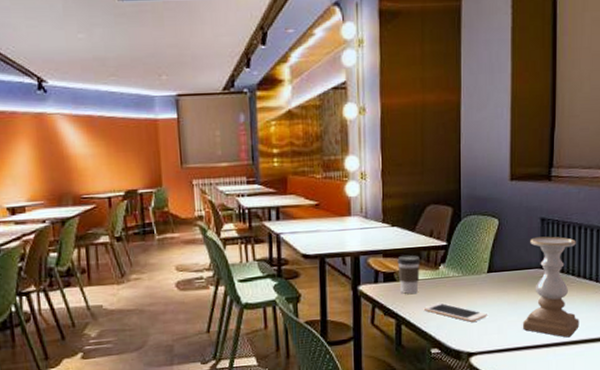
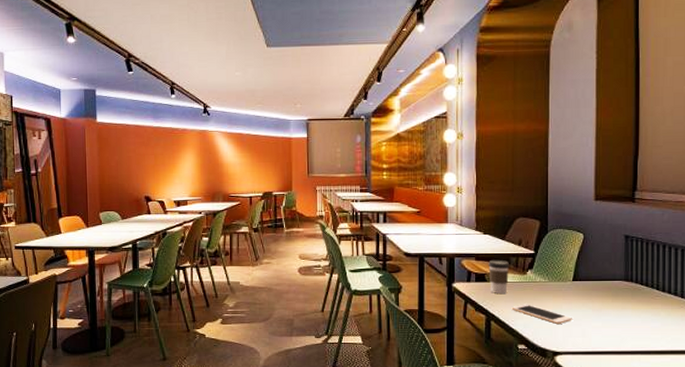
candle holder: present [522,236,579,338] -> none [606,252,665,347]

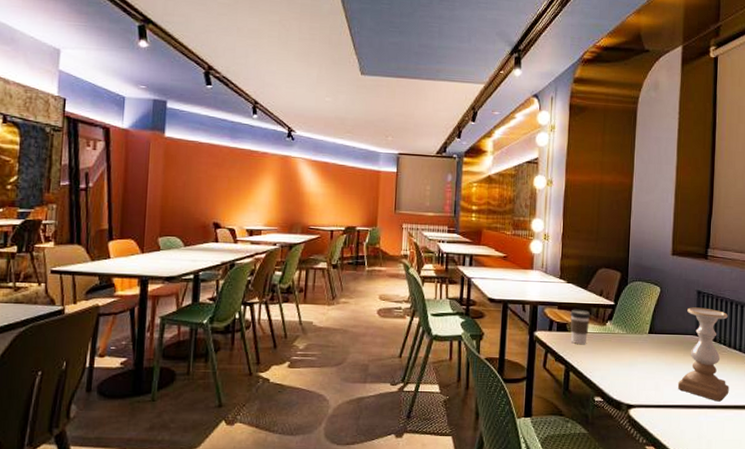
cell phone: present [511,304,572,324] -> none [590,355,647,376]
candle holder: none [606,252,665,347] -> present [677,307,729,402]

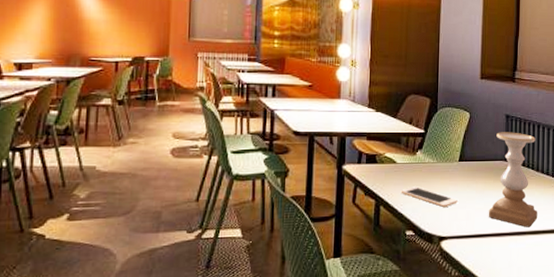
coffee cup: present [570,309,591,345] -> none [379,139,401,177]
cell phone: none [590,355,647,376] -> present [401,186,458,207]

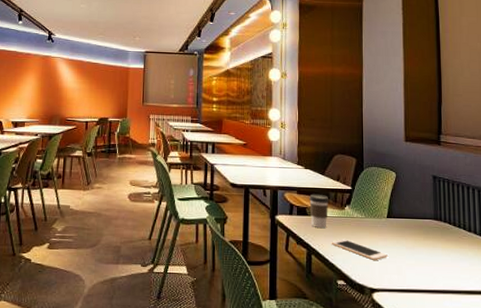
coffee cup: none [379,139,401,177] -> present [309,193,329,229]
candle holder: present [488,132,538,228] -> none [419,192,473,287]

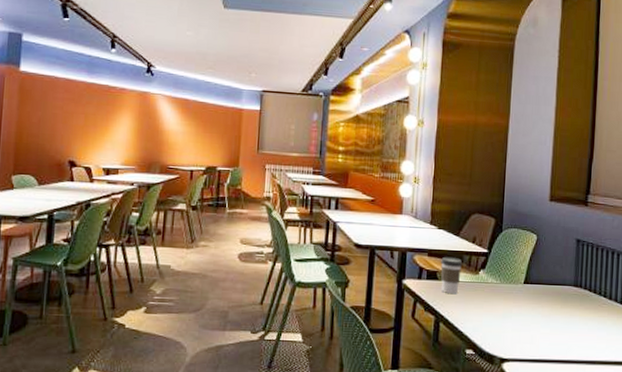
cell phone: present [331,239,388,260] -> none [461,306,521,329]

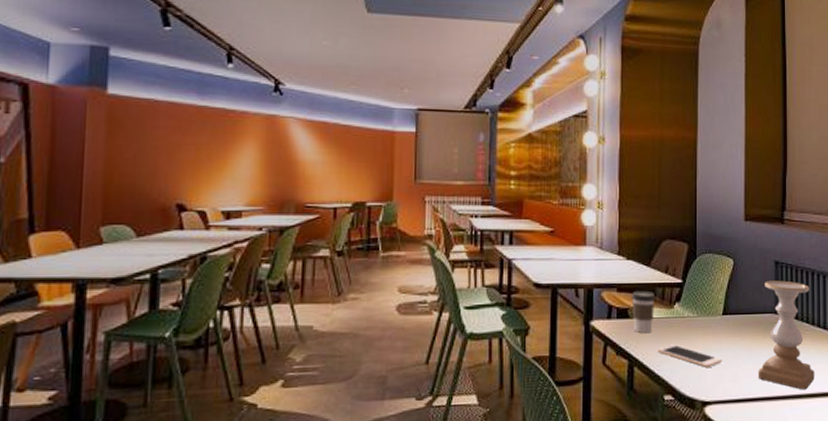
cell phone: none [461,306,521,329] -> present [657,344,722,367]
candle holder: none [554,256,610,357] -> present [758,280,815,390]

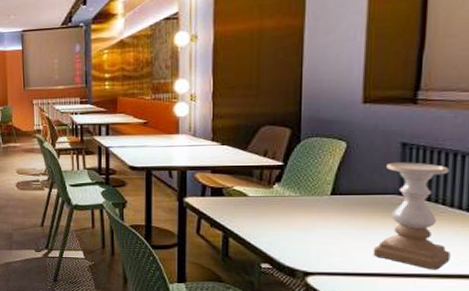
coffee cup: present [632,290,656,334] -> none [226,172,253,210]
cell phone: present [657,344,722,367] -> none [254,220,329,242]

